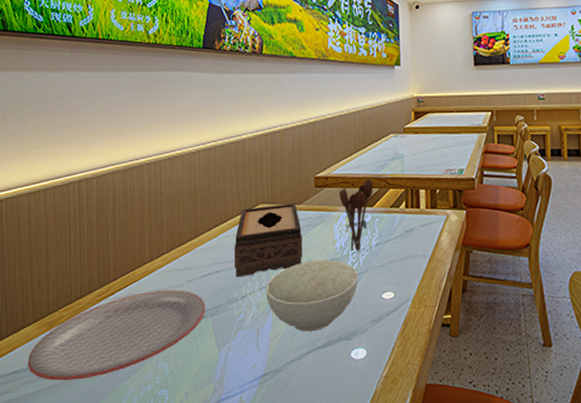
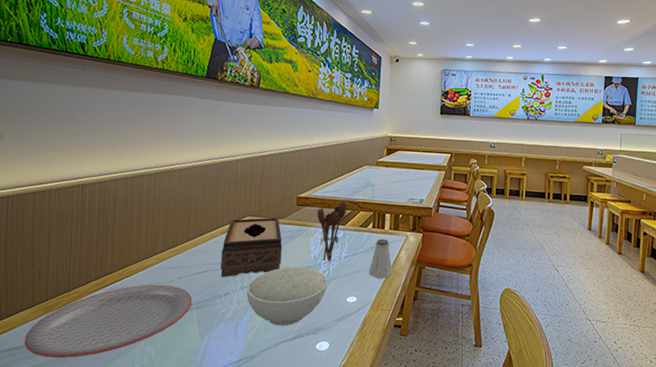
saltshaker: none [405,220,435,268] -> present [368,239,393,278]

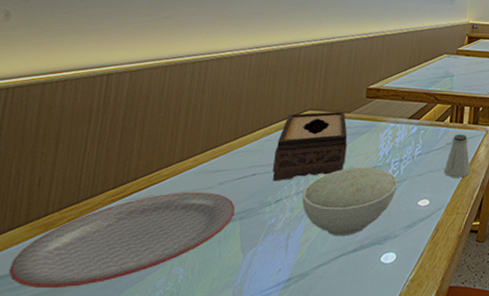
utensil holder: present [316,201,347,262] -> none [388,93,423,161]

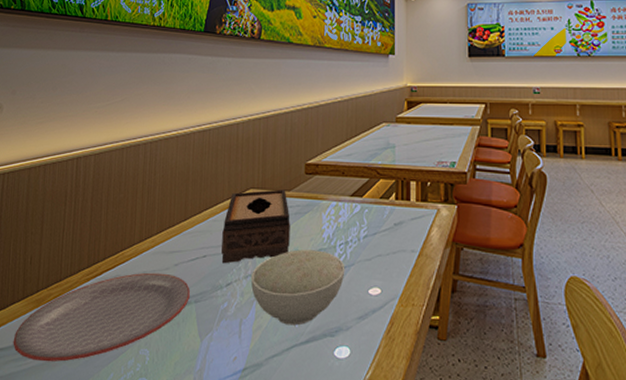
saltshaker: present [443,134,471,178] -> none [393,213,424,264]

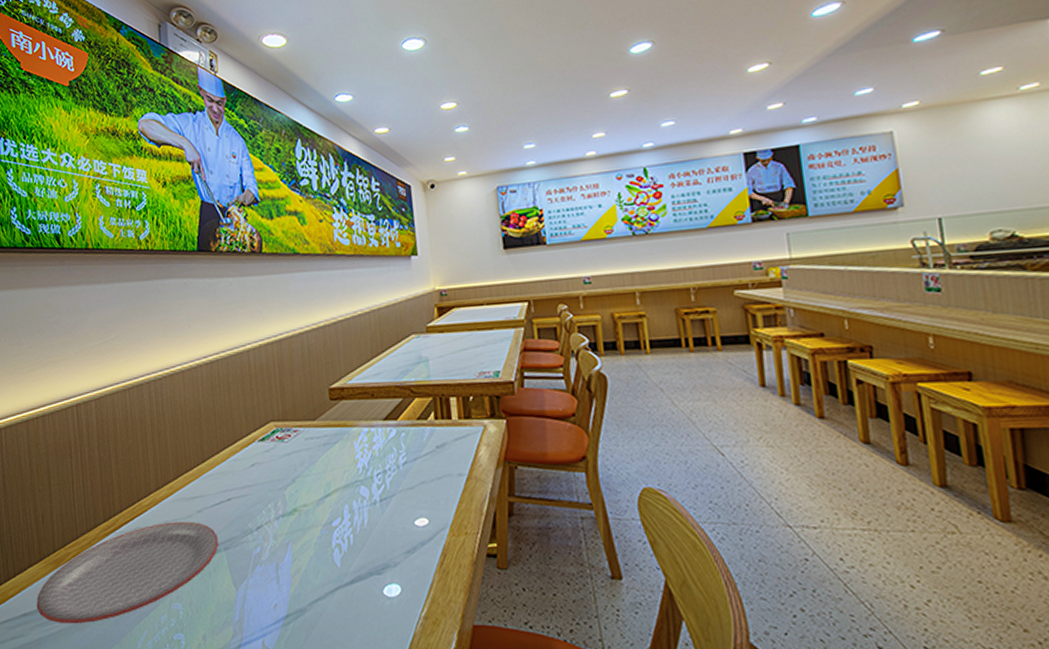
tissue box: present [222,189,290,264] -> none [245,419,322,506]
bowl: present [250,249,345,326] -> none [282,482,387,566]

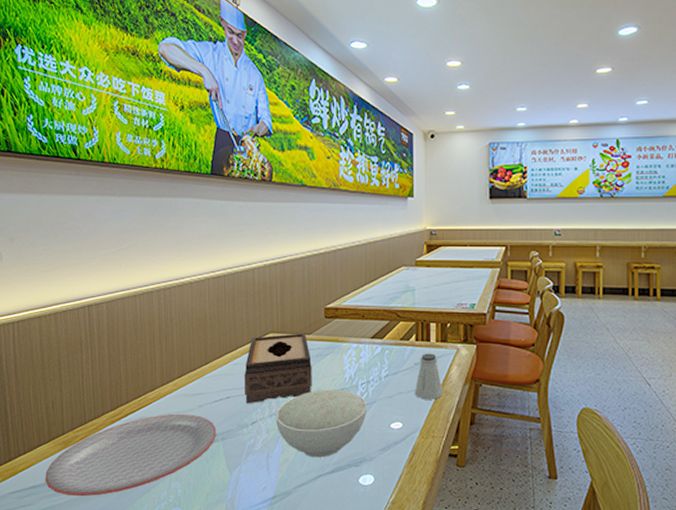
tissue box: none [245,419,322,506] -> present [244,333,312,404]
bowl: none [282,482,387,566] -> present [275,389,368,458]
saltshaker: none [439,433,473,489] -> present [414,353,444,400]

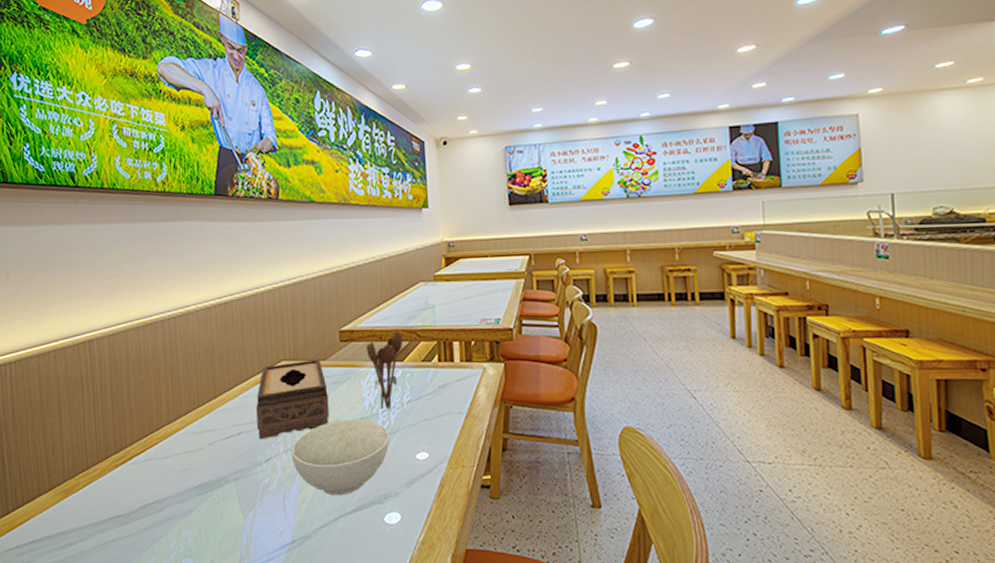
plate: present [45,414,216,497] -> none [45,453,228,551]
utensil holder: none [349,311,384,382] -> present [366,331,403,410]
saltshaker: present [414,353,444,400] -> none [440,374,471,426]

